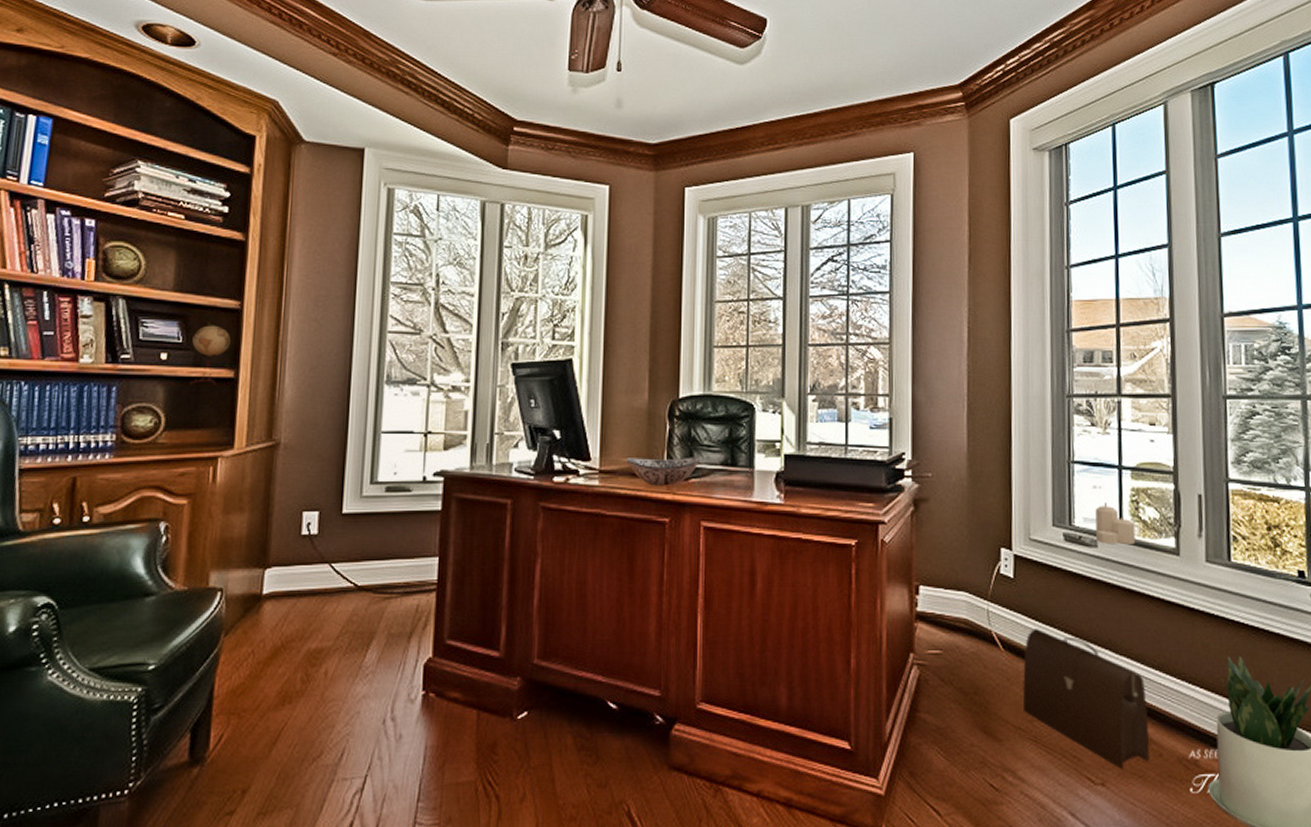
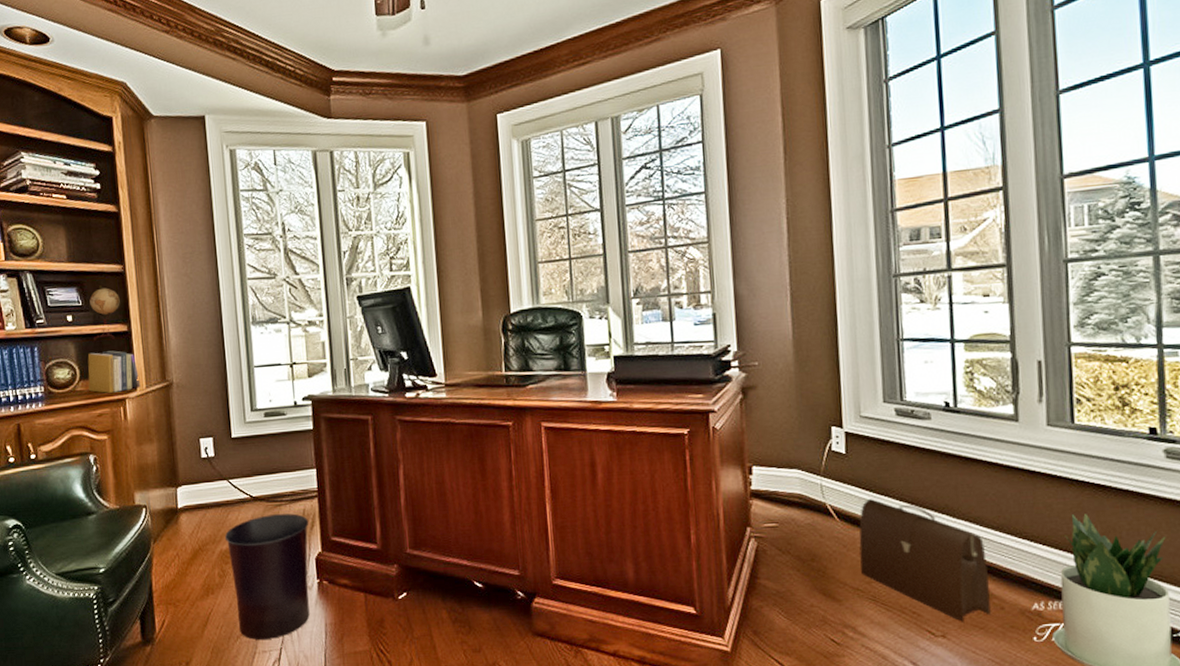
books: none [173,399,240,449] -> present [87,350,141,393]
waste bin: none [316,609,422,763] -> present [225,513,310,640]
decorative bowl: present [625,457,701,486] -> none [467,365,537,394]
candle: present [1095,502,1136,545] -> none [927,375,971,416]

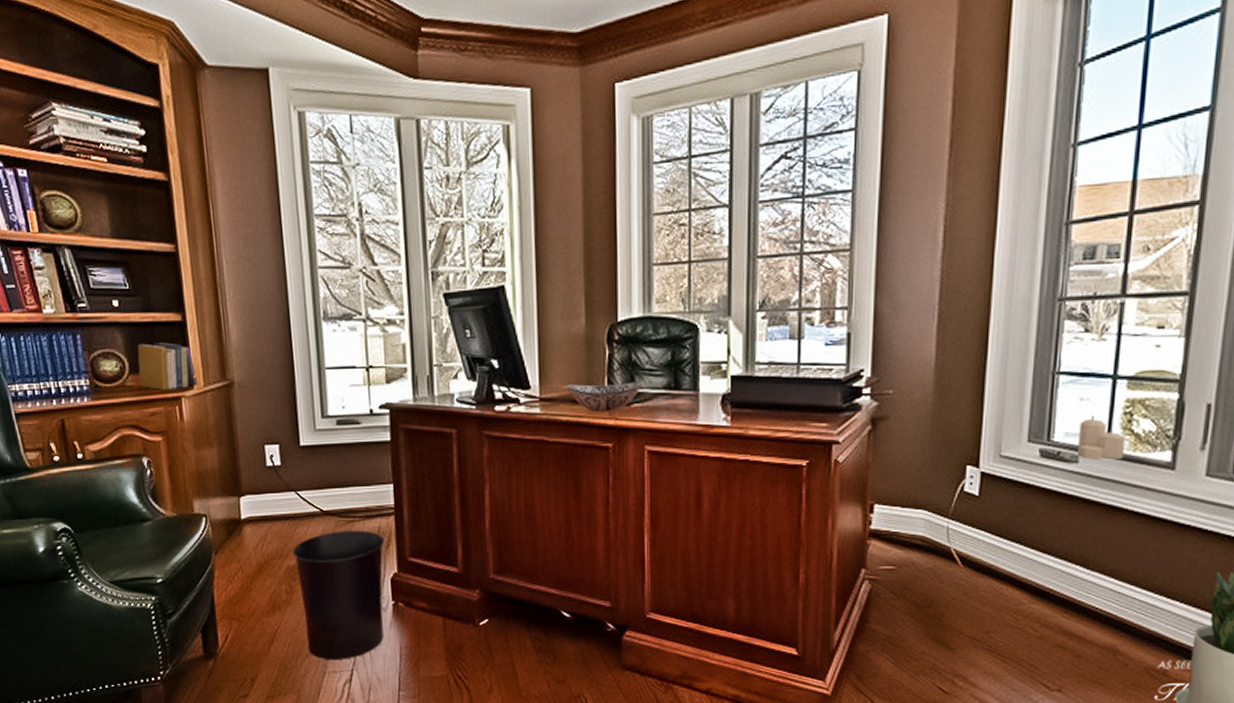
globe: present [89,285,120,341] -> none [137,267,173,331]
decorative bowl: none [467,365,537,394] -> present [565,381,643,412]
briefcase: present [859,499,991,622] -> none [980,545,1117,677]
candle: none [927,375,971,416] -> present [1078,414,1126,460]

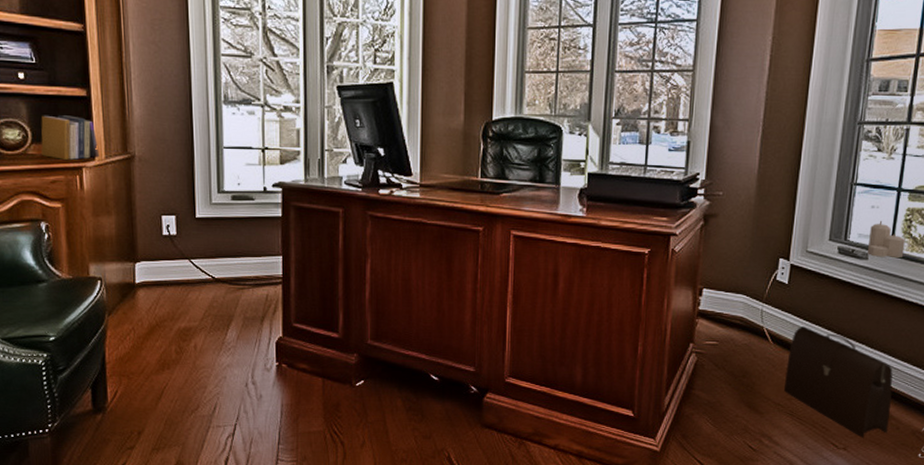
waste bin: present [293,531,385,659] -> none [184,297,272,415]
decorative bowl: present [565,381,643,412] -> none [443,174,512,199]
briefcase: none [980,545,1117,677] -> present [784,326,893,438]

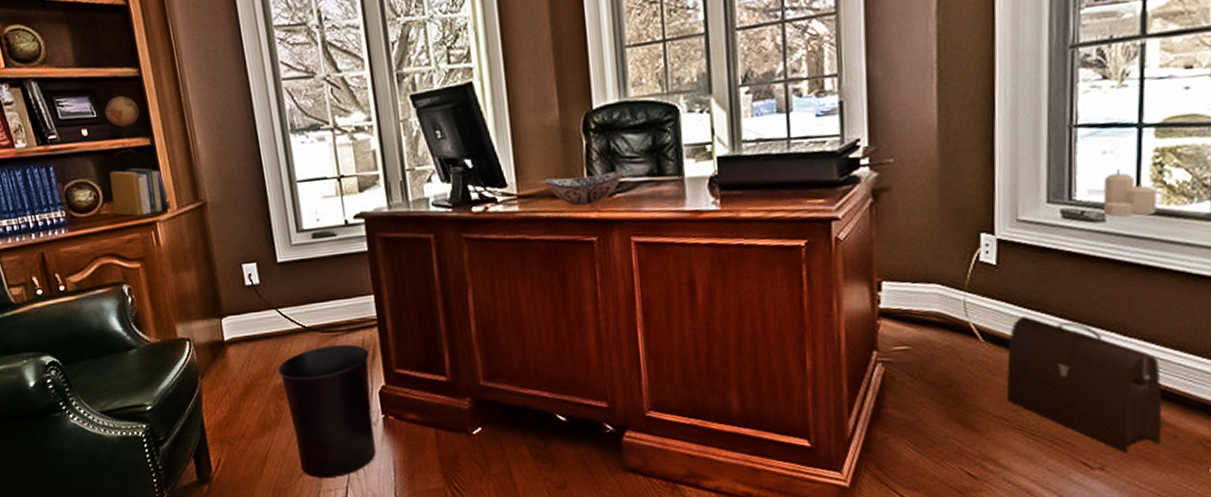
globe: none [44,44,79,105] -> present [104,93,140,157]
waste bin: none [184,297,272,415] -> present [278,344,376,478]
decorative bowl: none [443,174,512,199] -> present [543,170,625,206]

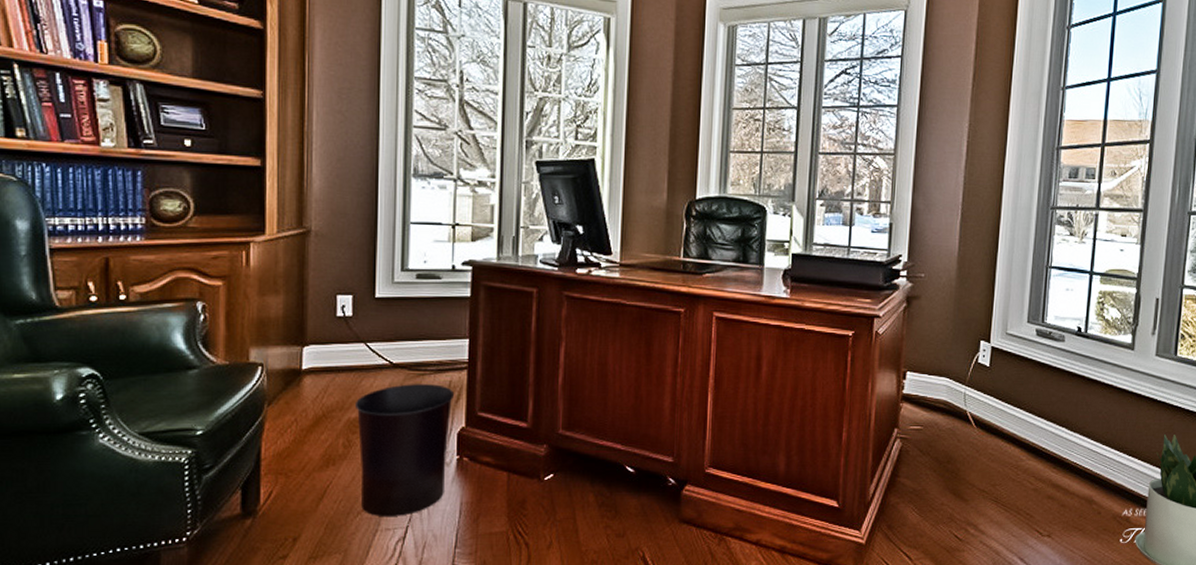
globe: present [104,93,140,157] -> none [216,110,255,175]
books: present [109,167,172,216] -> none [204,185,271,234]
decorative bowl: present [543,170,625,206] -> none [645,253,715,280]
briefcase: present [1007,316,1161,453] -> none [988,410,1093,524]
candle: present [1104,168,1157,217] -> none [1064,302,1099,341]

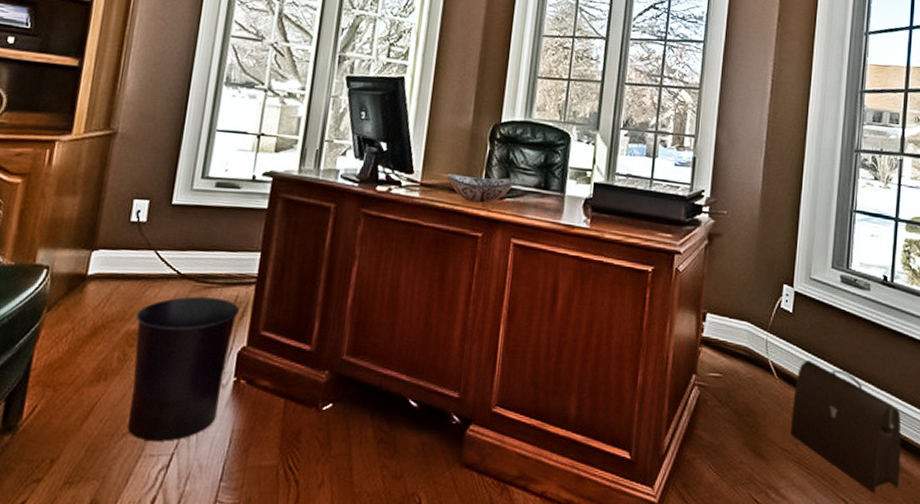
decorative bowl: none [645,253,715,280] -> present [446,173,517,203]
briefcase: none [988,410,1093,524] -> present [791,360,902,493]

